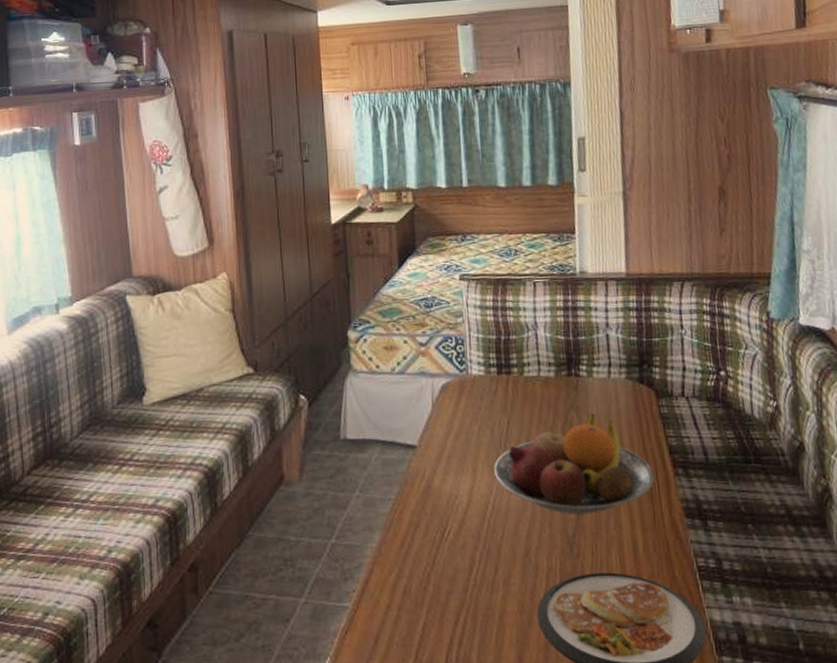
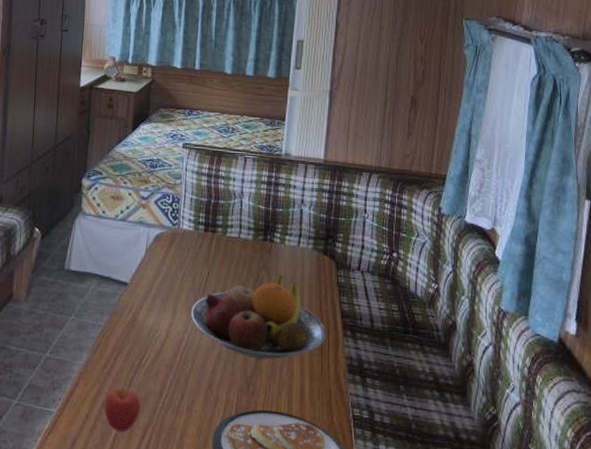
apple: none [406,569,449,619] -> present [104,388,141,432]

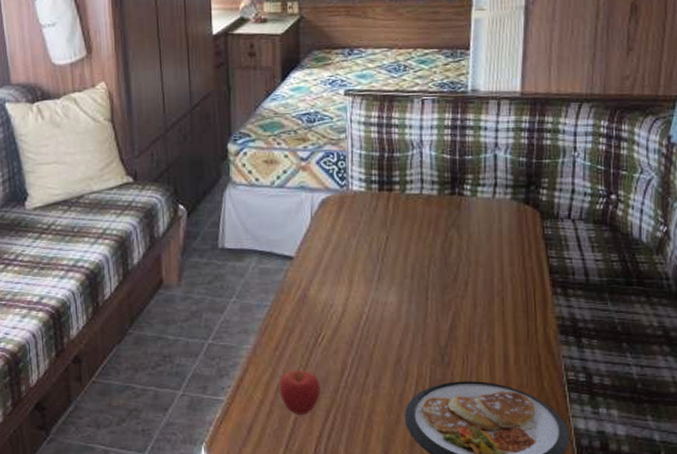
fruit bowl: present [191,275,327,360] -> none [370,232,532,327]

